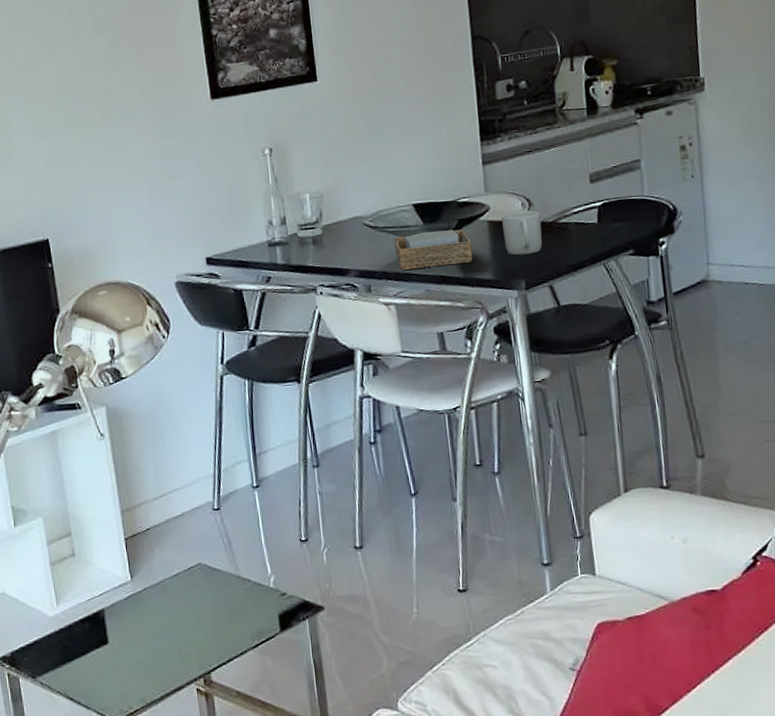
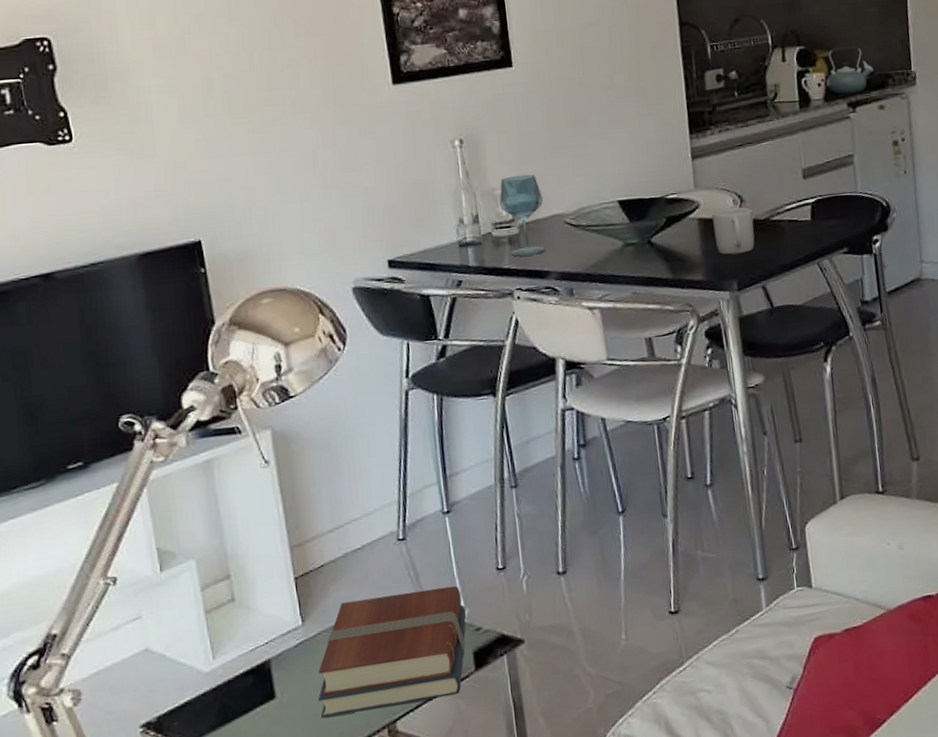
books: none [144,553,273,664] -> present [318,585,467,718]
wine glass: none [304,180,345,256] -> present [499,174,545,257]
napkin holder: present [394,229,473,271] -> none [598,227,682,272]
kettle: none [614,54,661,102] -> present [826,45,874,95]

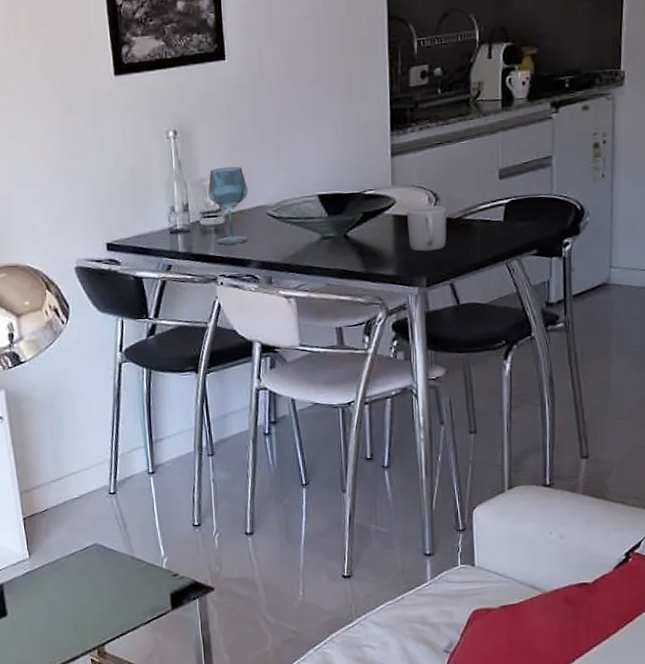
books: present [318,585,467,718] -> none [42,536,166,635]
kettle: present [826,45,874,95] -> none [531,42,581,94]

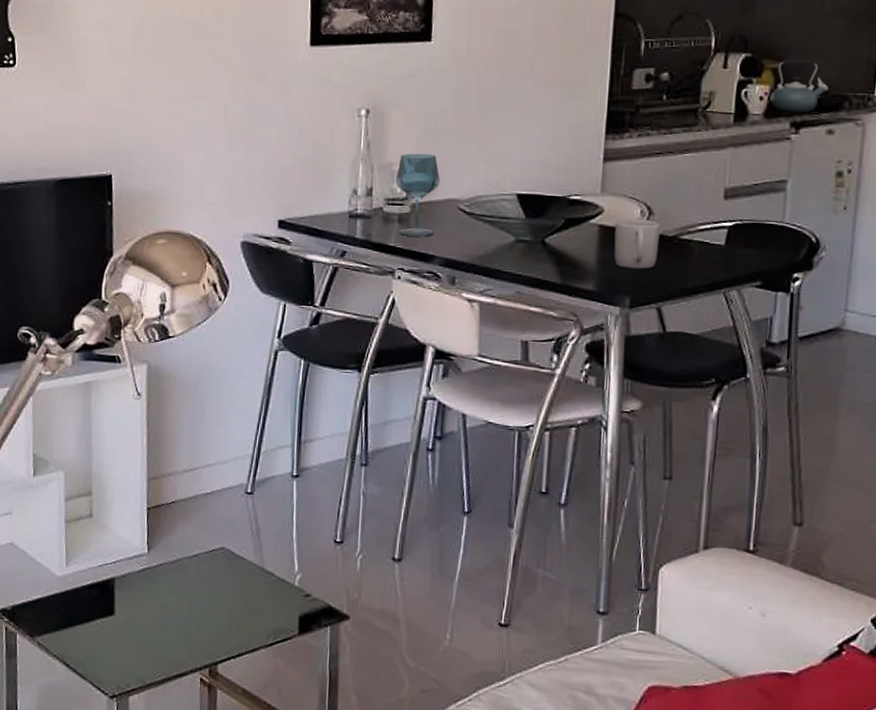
kettle: none [531,42,581,94] -> present [770,58,829,113]

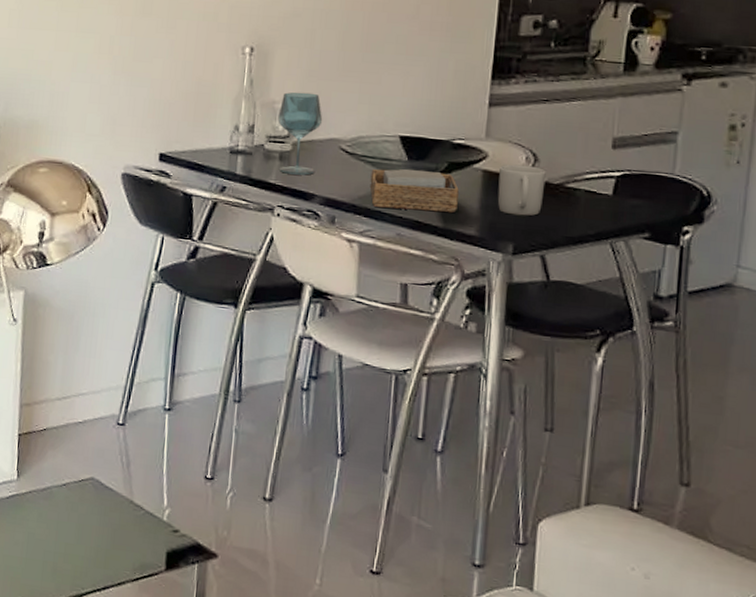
napkin holder: none [488,226,576,270] -> present [369,168,459,214]
kettle: present [770,58,829,113] -> none [661,10,722,65]

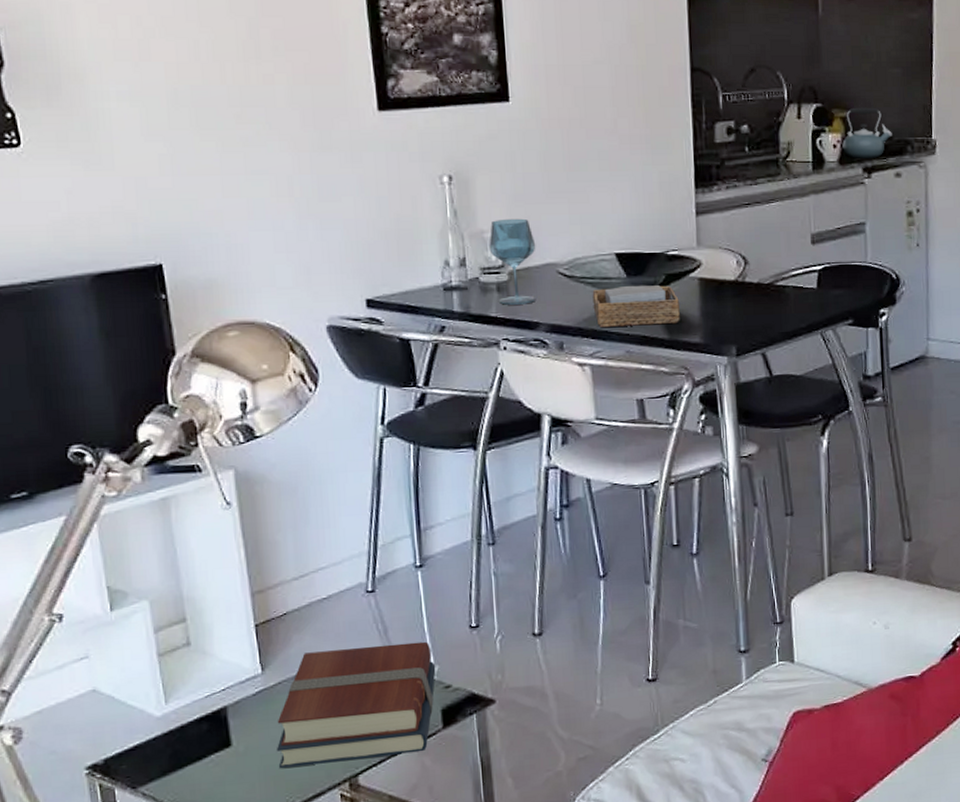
books: none [16,469,168,589] -> present [277,641,436,768]
mug: present [497,164,546,216] -> none [714,269,757,318]
kettle: none [661,10,722,65] -> present [842,107,892,158]

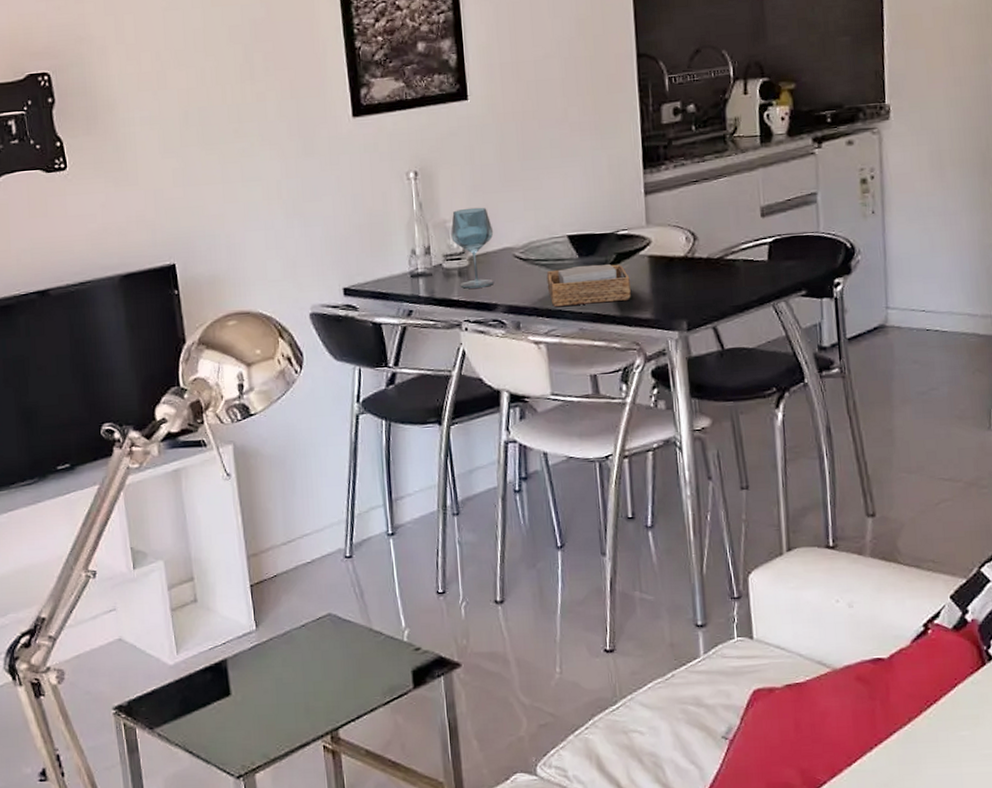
books: present [277,641,436,768] -> none [269,605,407,718]
kettle: present [842,107,892,158] -> none [790,77,843,130]

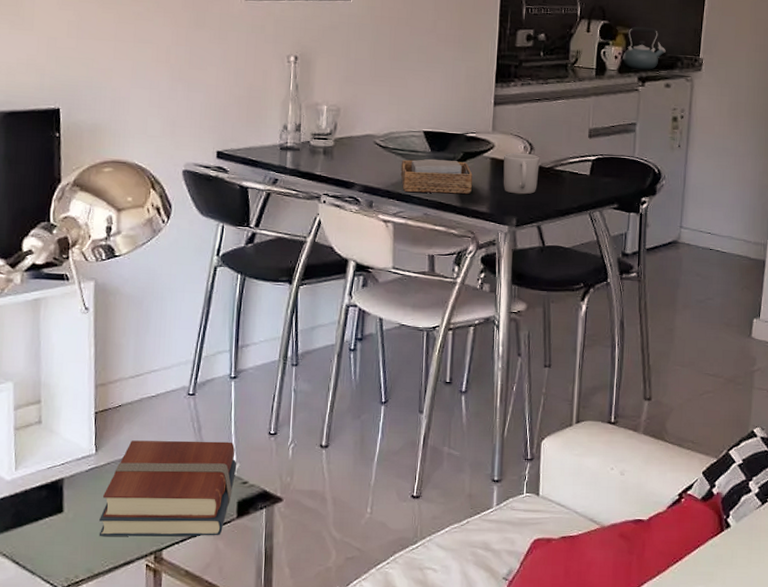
books: none [269,605,407,718] -> present [99,440,237,537]
wine glass: present [451,207,494,289] -> none [321,95,360,167]
mug: none [663,244,707,294] -> present [503,152,540,195]
kettle: none [790,77,843,130] -> present [622,26,666,70]

